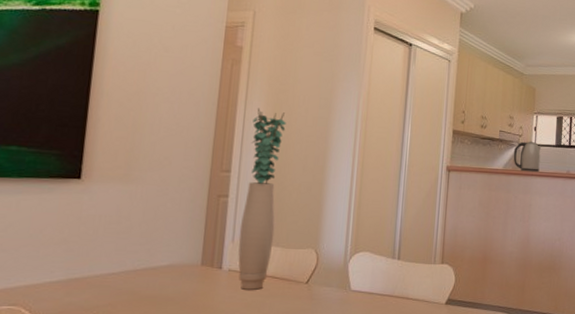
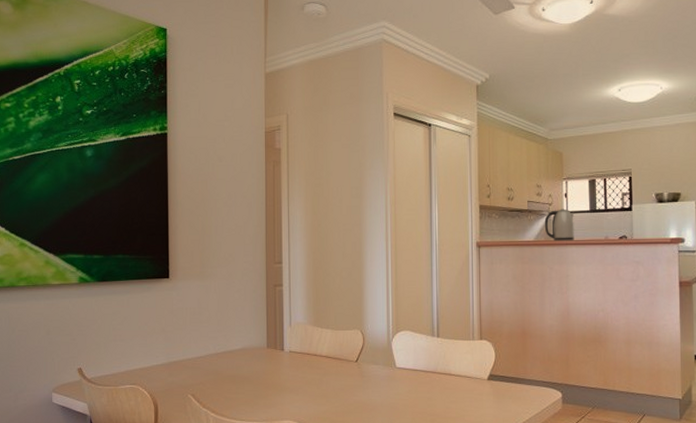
vase: present [238,108,286,290] -> none [294,203,324,369]

